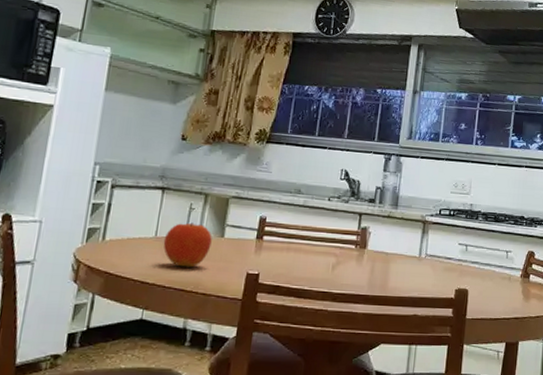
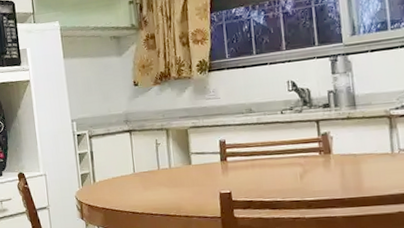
fruit: present [163,222,212,268] -> none [141,156,182,196]

